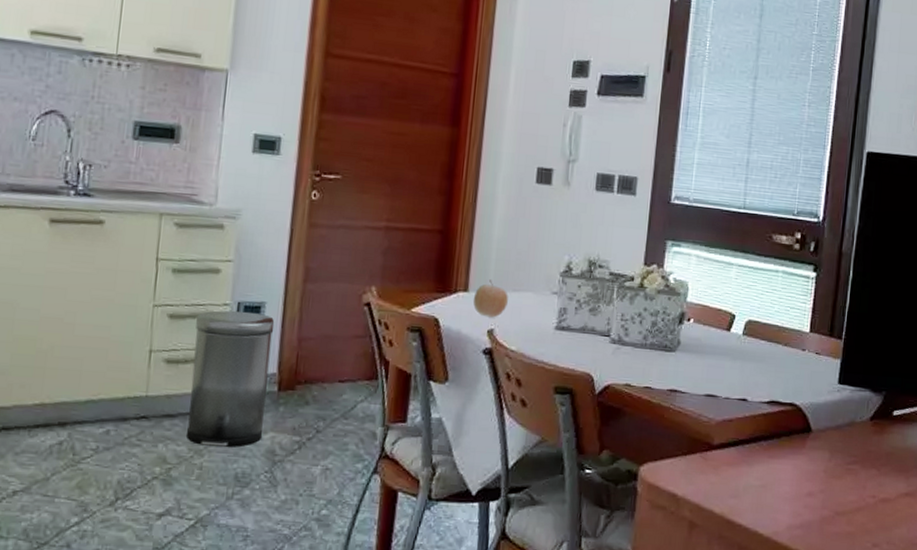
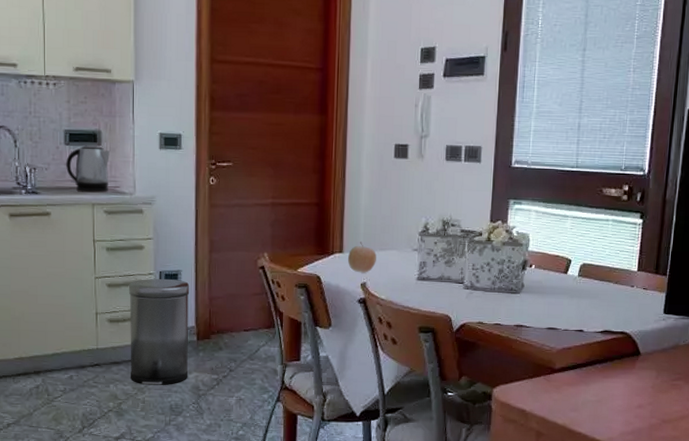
kettle: none [131,141,189,201] -> present [66,145,110,193]

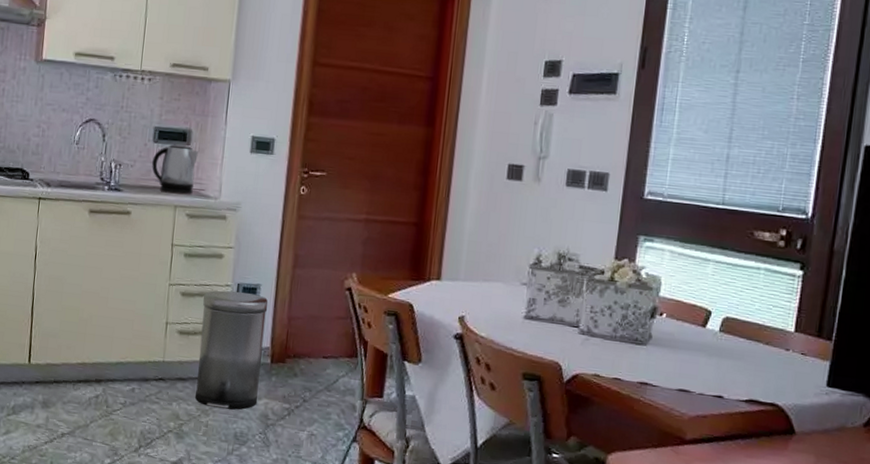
fruit: present [347,242,376,273] -> none [445,270,479,306]

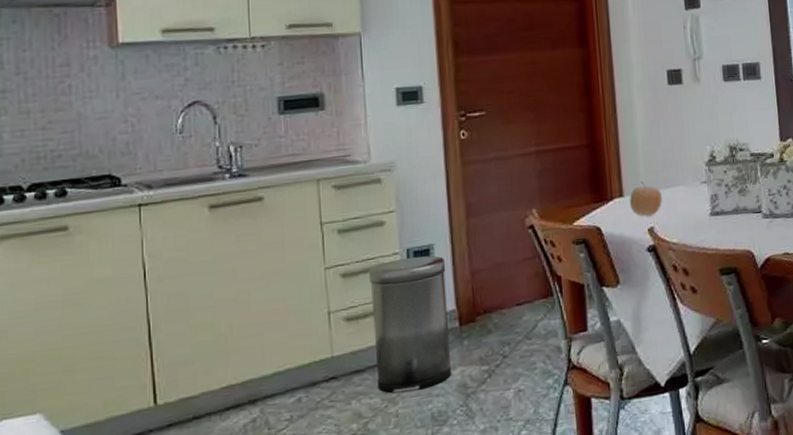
kettle: present [152,144,198,195] -> none [281,110,336,168]
fruit: none [445,270,479,306] -> present [629,181,662,217]

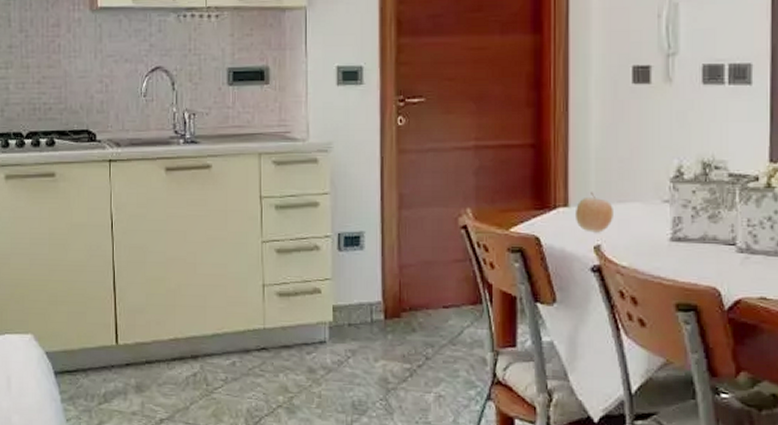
pedal bin: present [369,255,452,394] -> none [302,242,375,376]

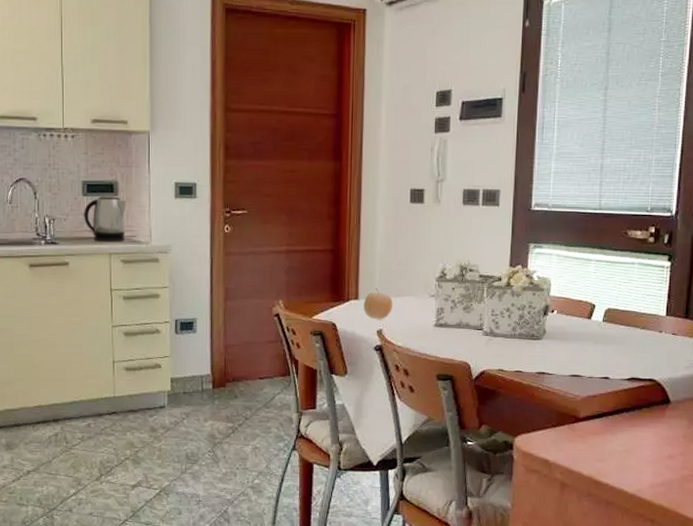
kettle: none [229,84,279,140] -> present [84,196,126,242]

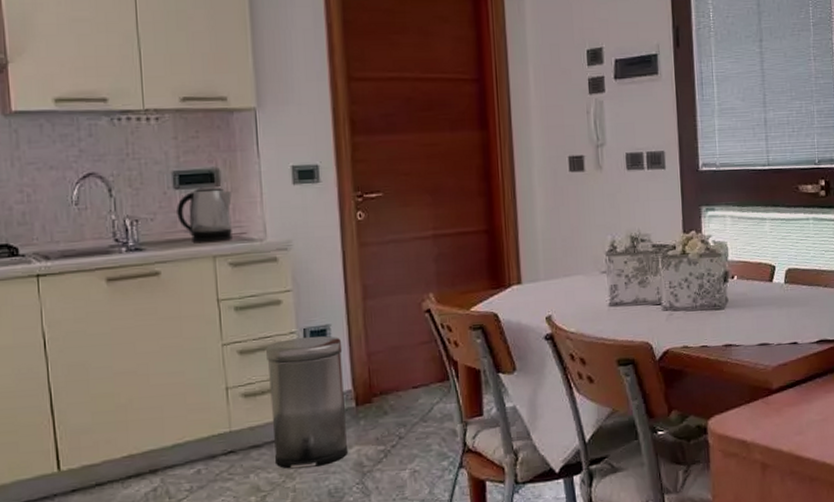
pedal bin: none [145,326,205,434] -> present [266,336,349,469]
fruit: present [363,288,393,320] -> none [527,269,561,305]

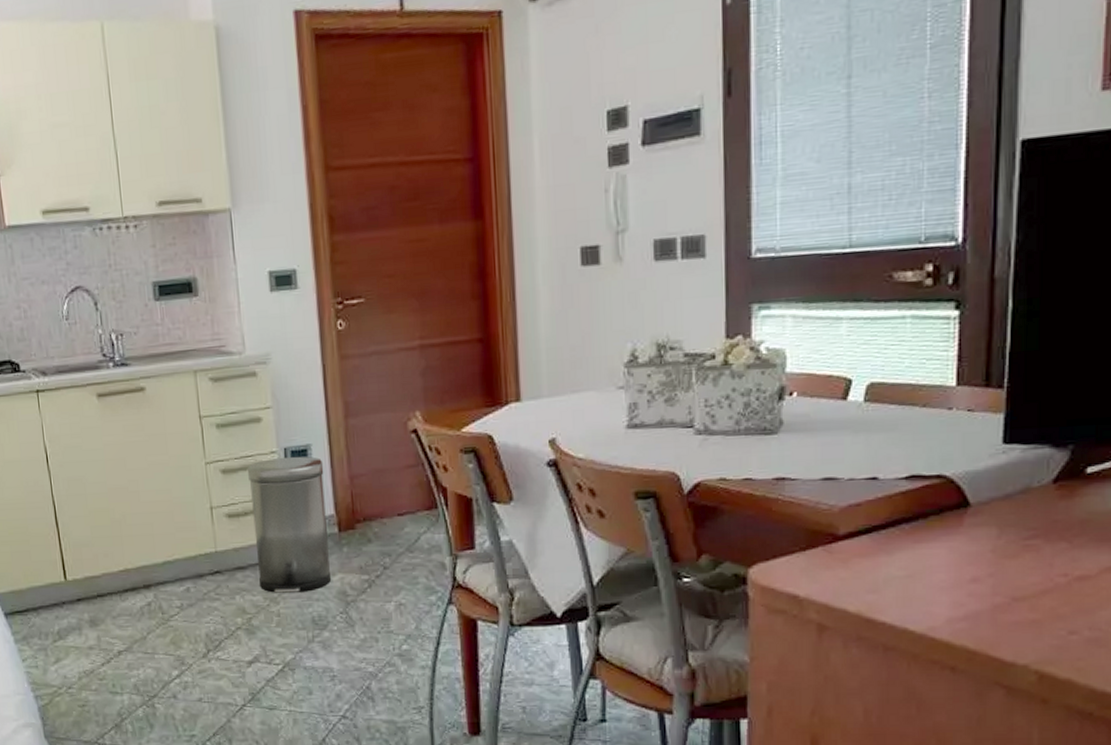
kettle: present [177,187,232,244] -> none [157,297,212,358]

